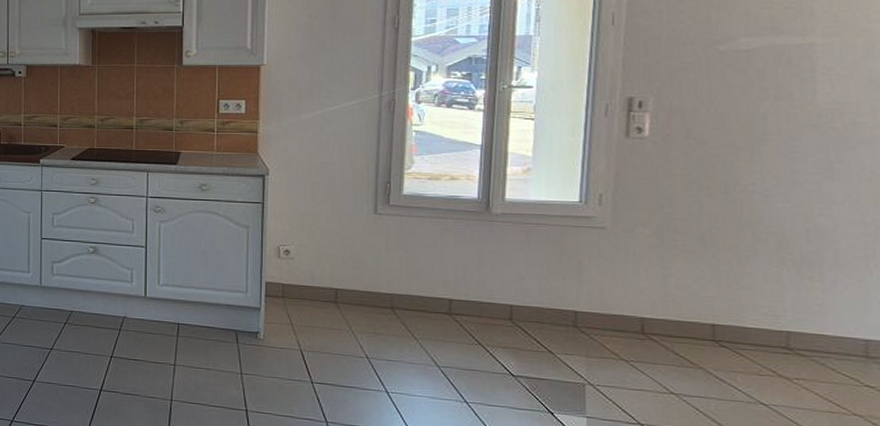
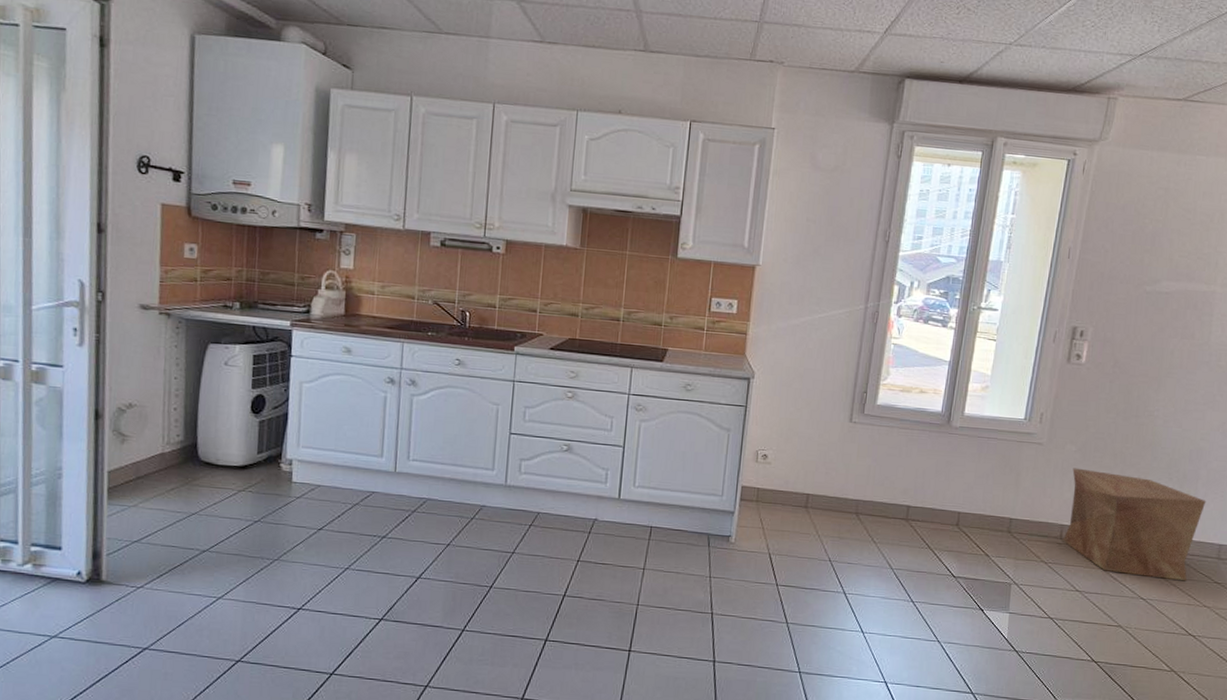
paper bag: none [645,253,839,384] -> present [1063,468,1206,582]

